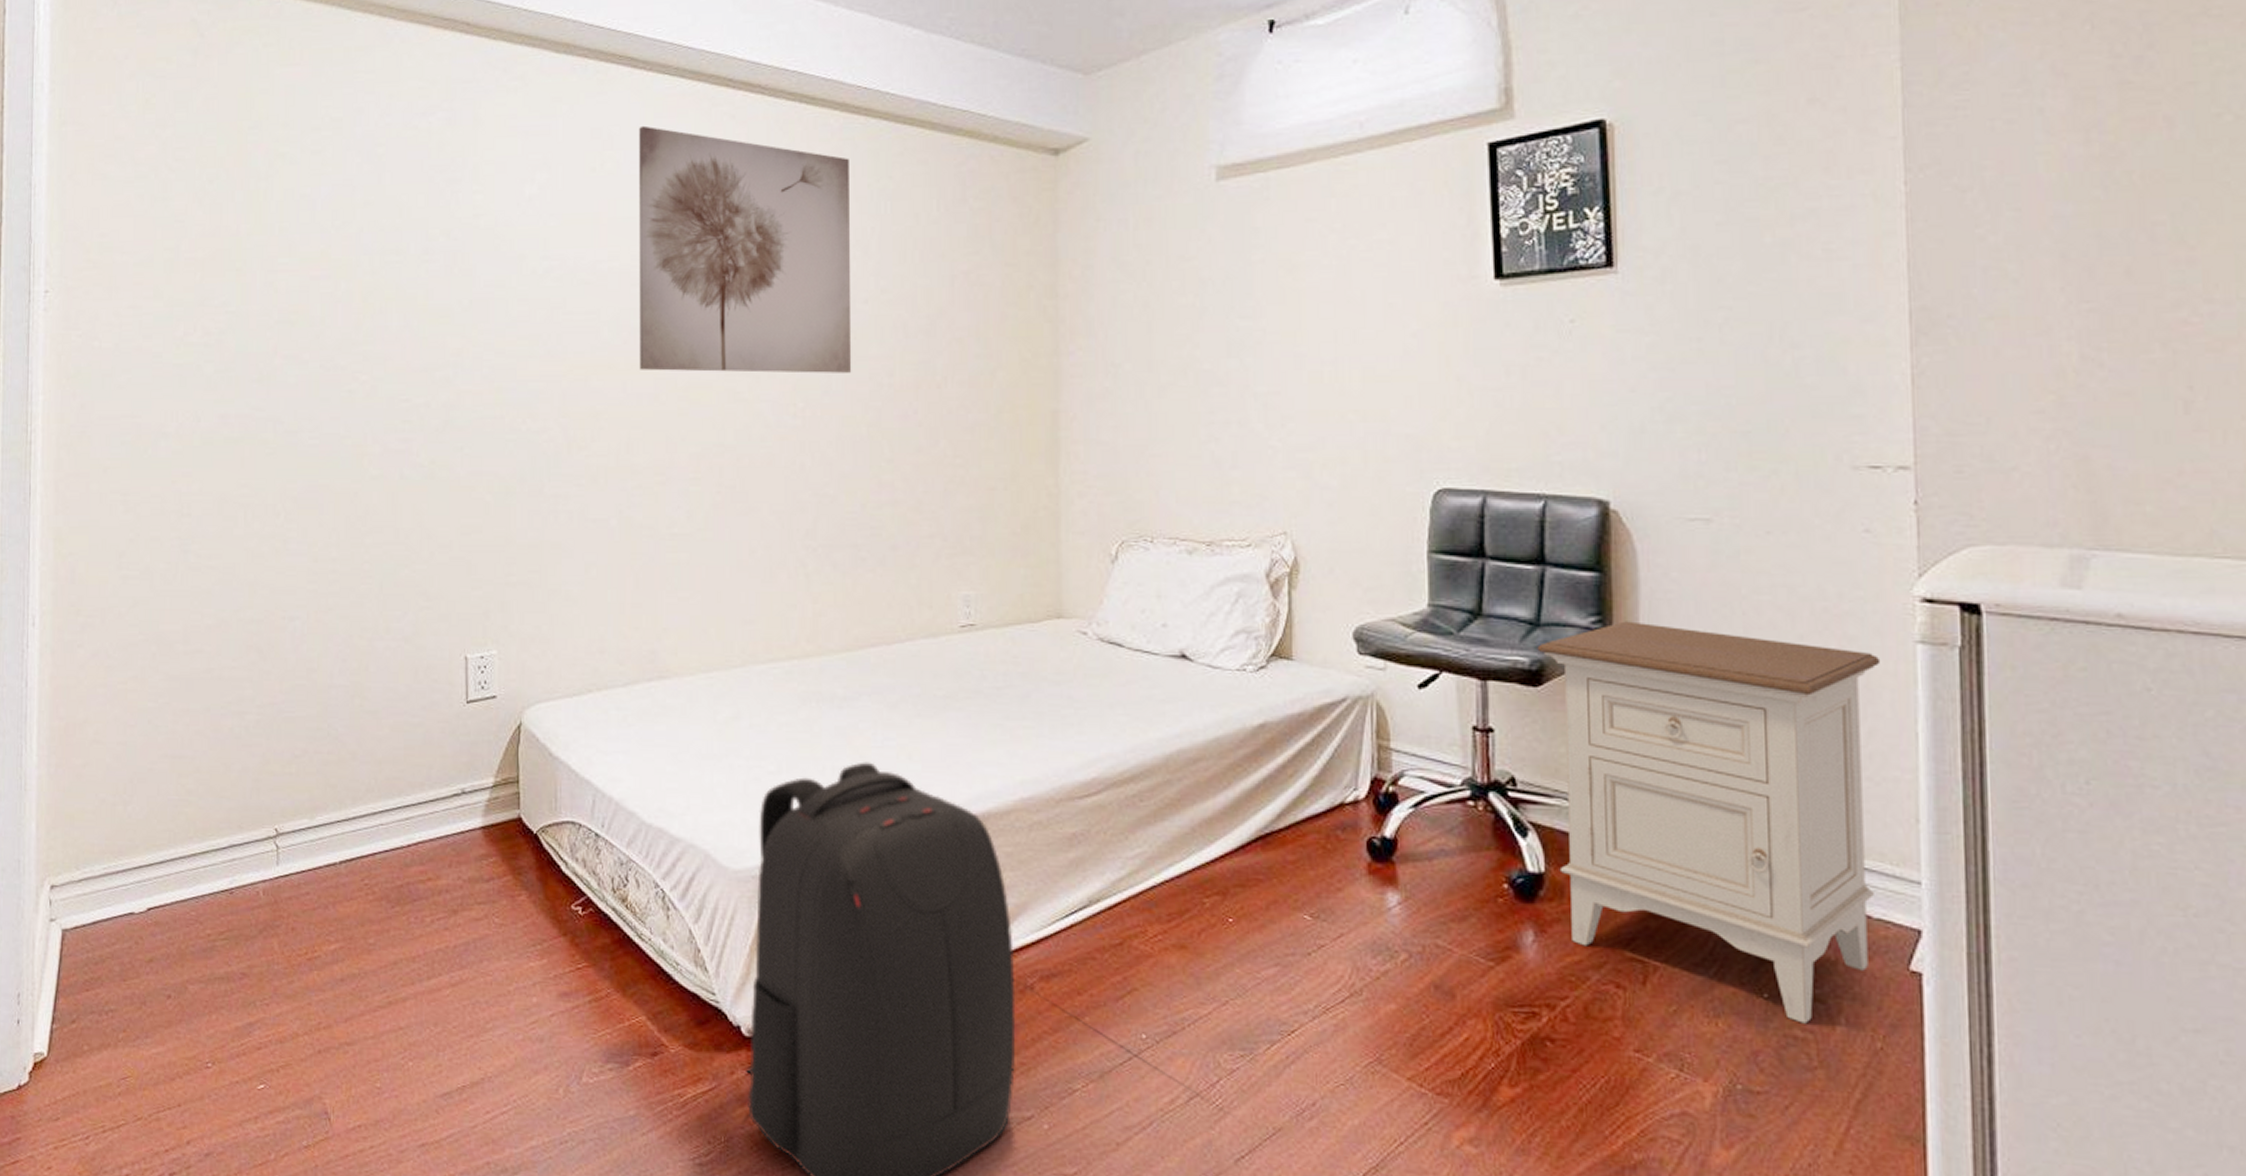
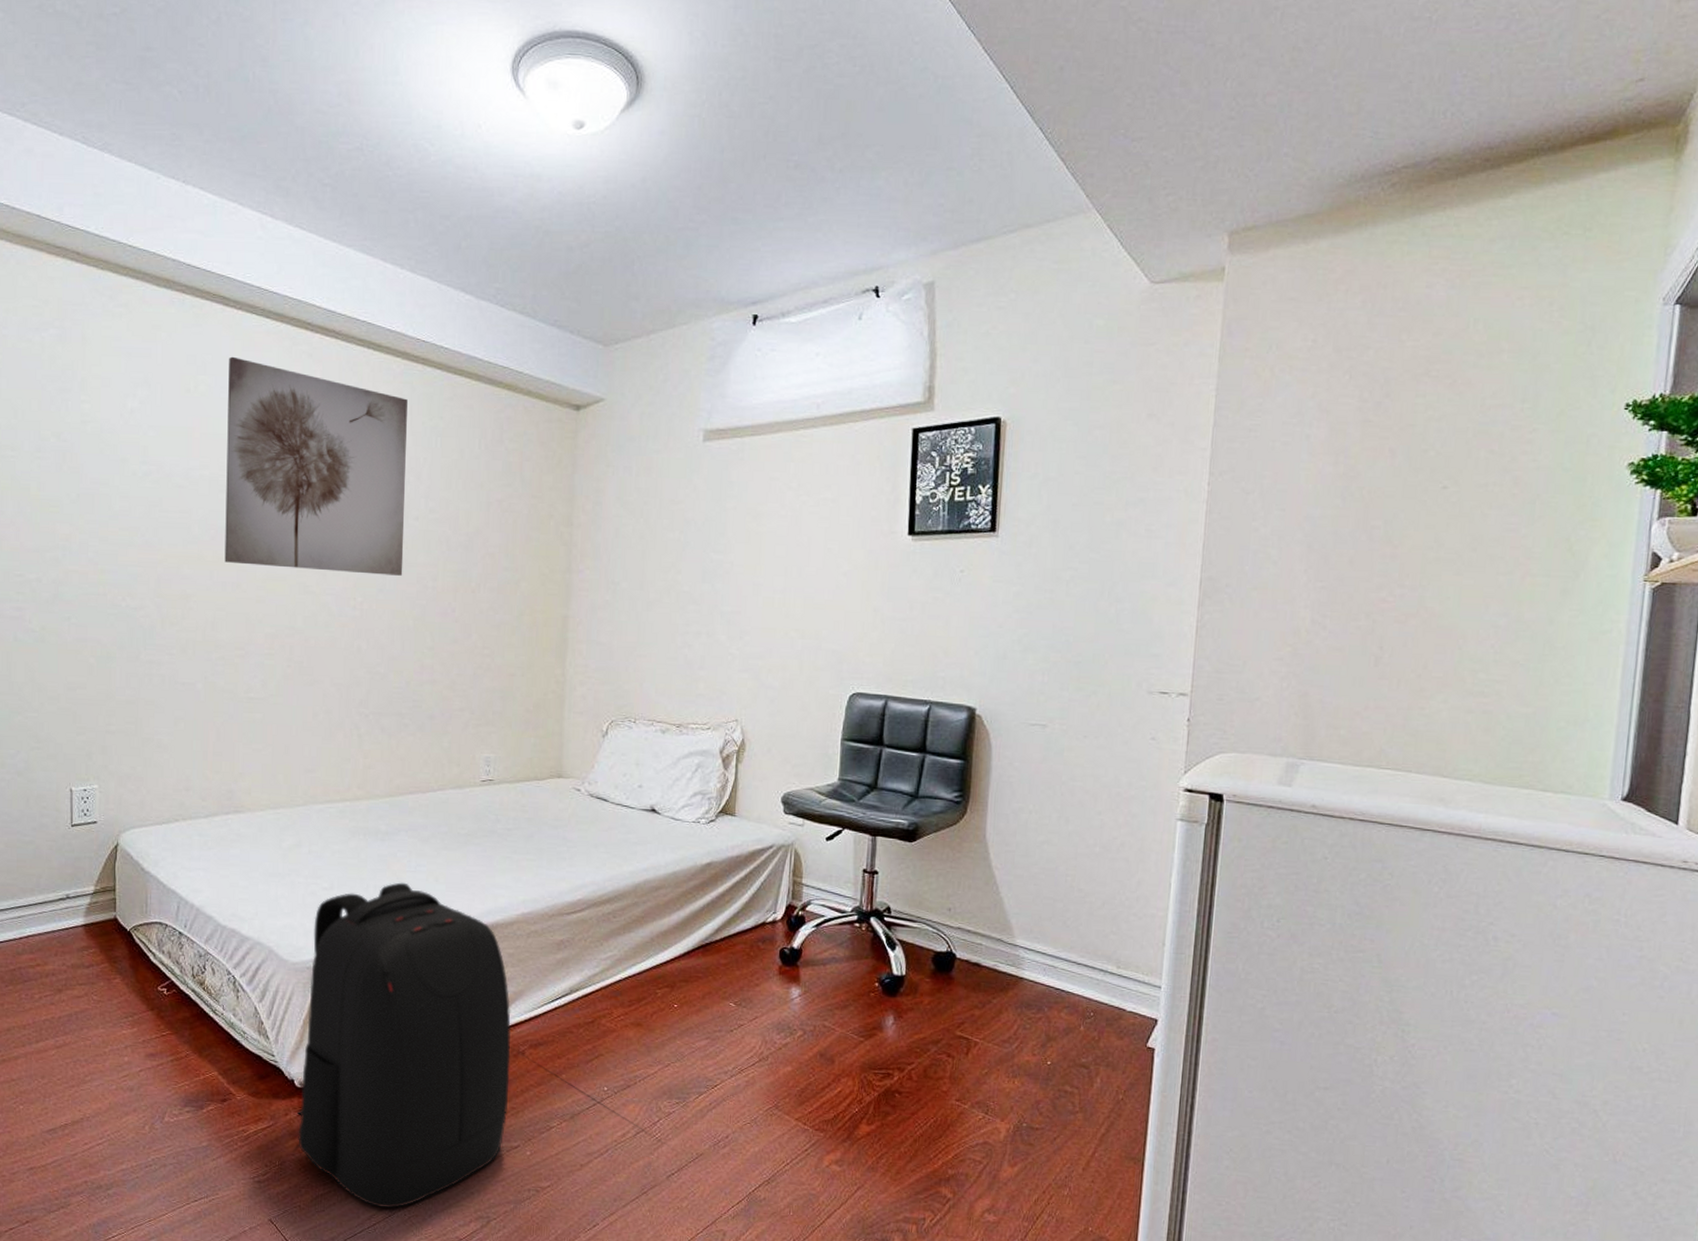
nightstand: present [1537,621,1881,1024] -> none [914,797,1152,1082]

